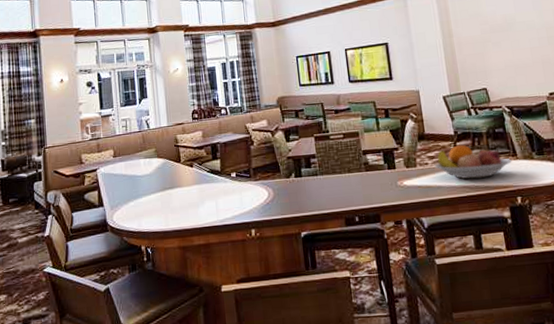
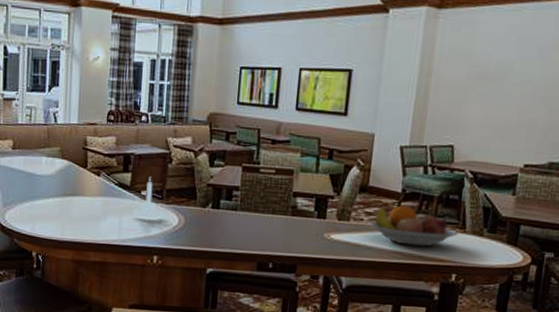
candle holder: none [226,159,254,197] -> present [132,177,164,218]

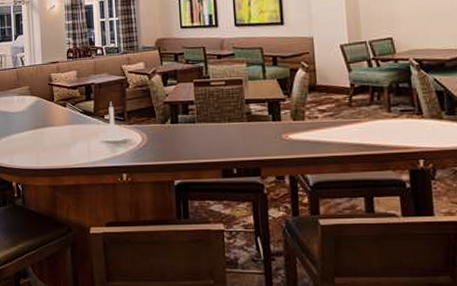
fruit bowl: present [369,205,459,247] -> none [325,99,418,137]

